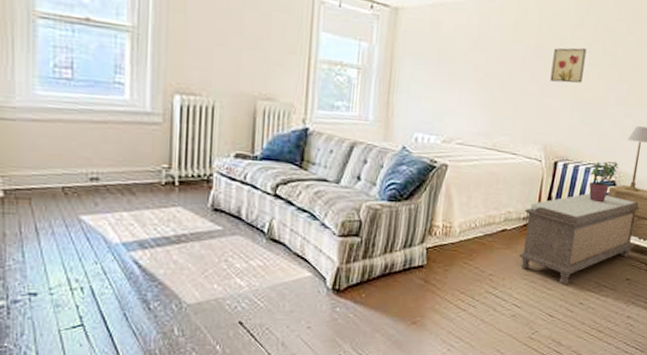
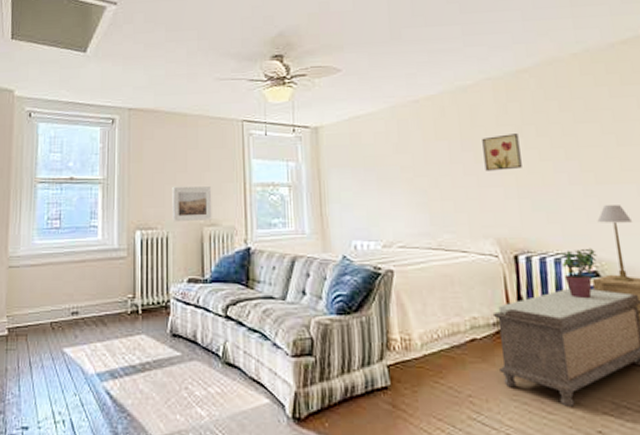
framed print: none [220,49,271,94] -> present [172,185,212,223]

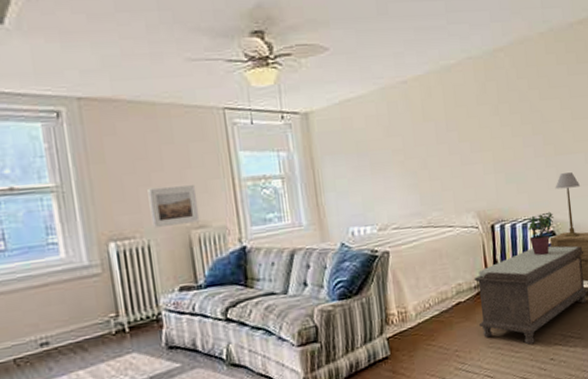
wall art: present [482,134,522,171] -> none [464,112,498,149]

